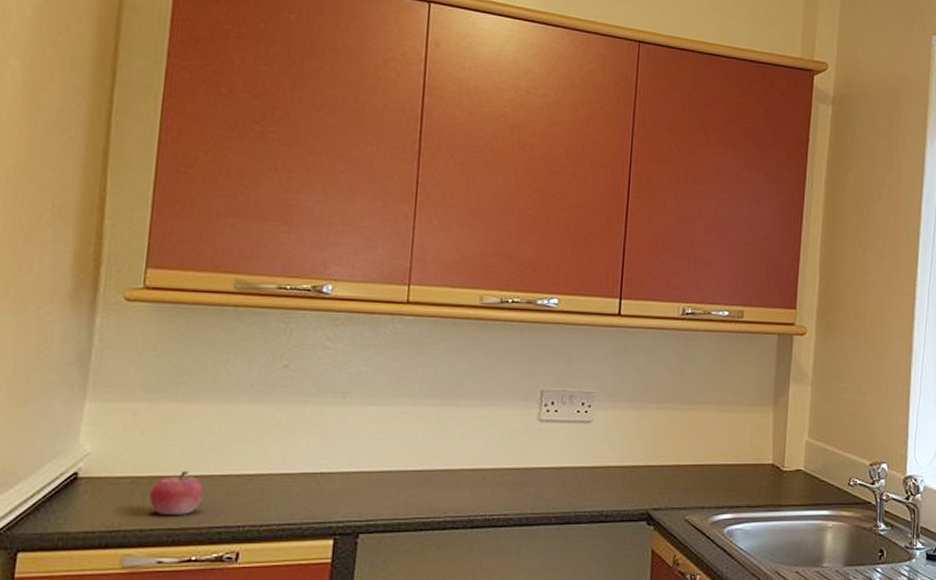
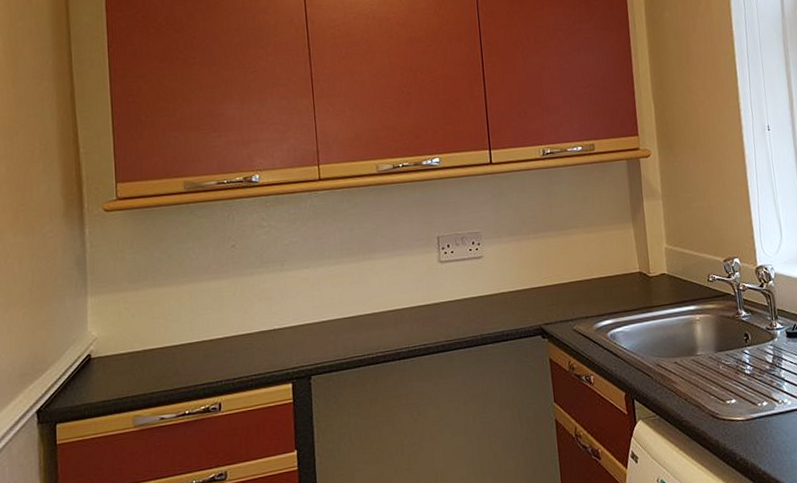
fruit: present [150,470,204,514] -> none [147,341,187,380]

